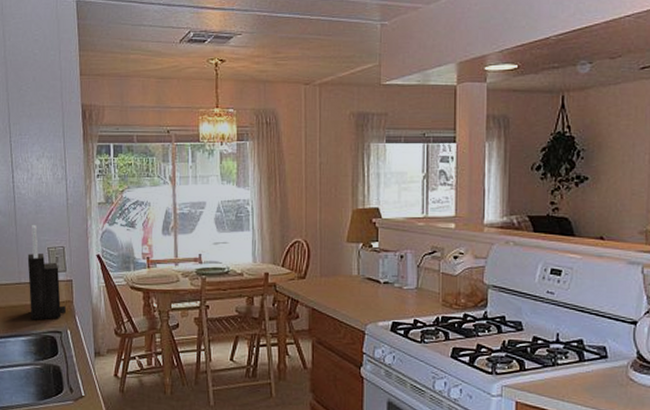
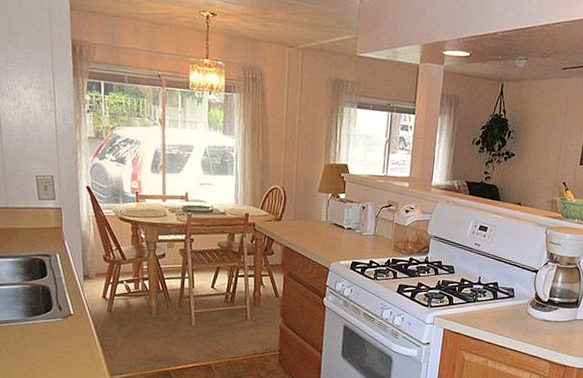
knife block: present [27,225,66,320] -> none [15,153,55,244]

